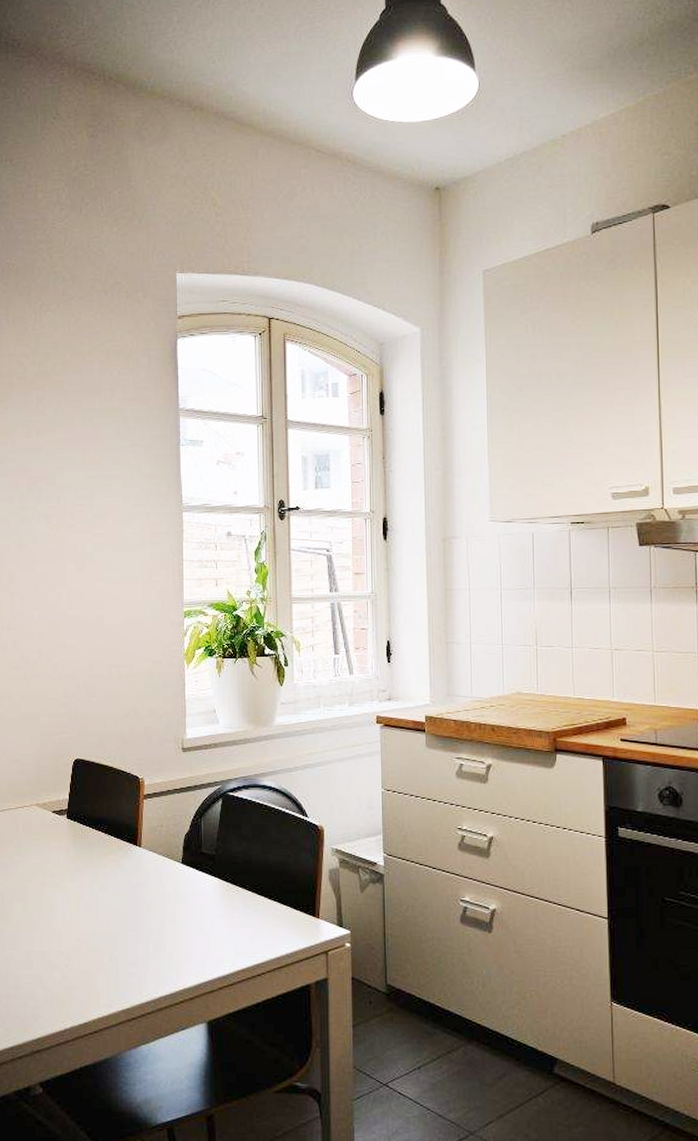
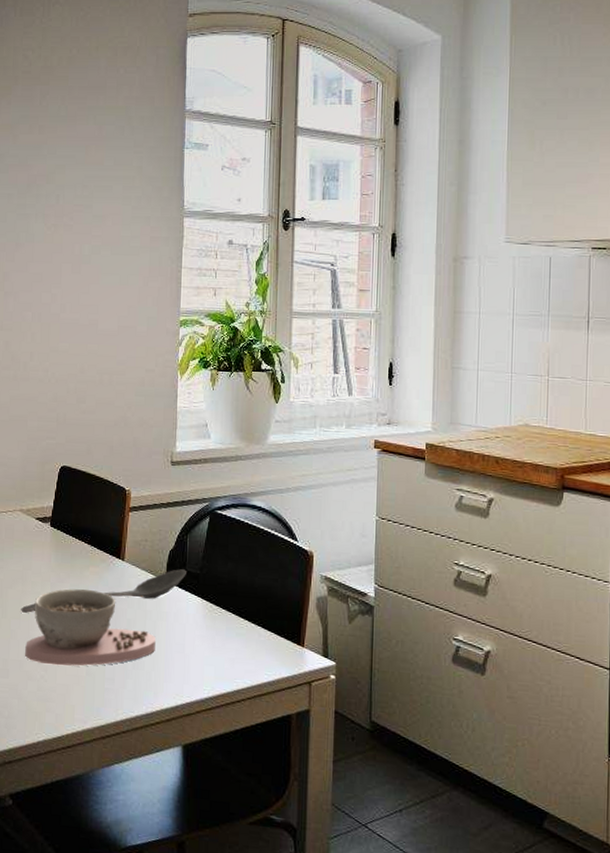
stirrer: none [42,852,202,904] -> present [21,569,186,613]
bowl: none [48,878,176,954] -> present [25,589,156,666]

